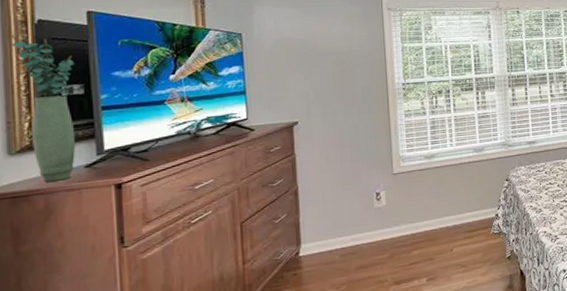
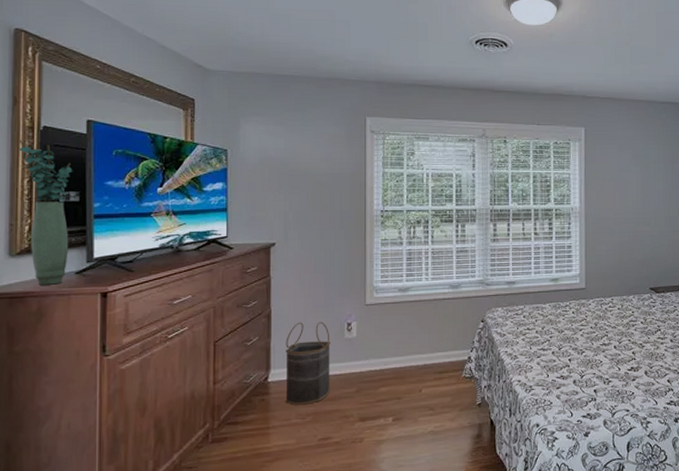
basket: none [315,193,363,276] -> present [285,321,330,405]

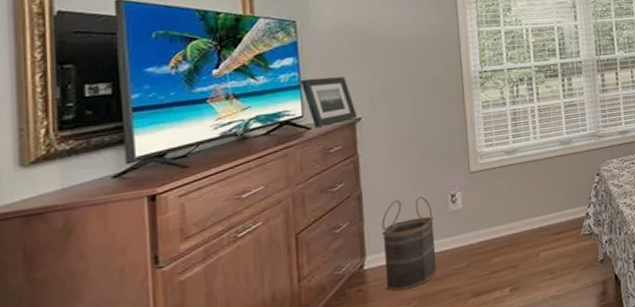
vase: present [19,140,73,285] -> none [25,30,102,196]
picture frame: none [227,203,272,247] -> present [300,76,357,127]

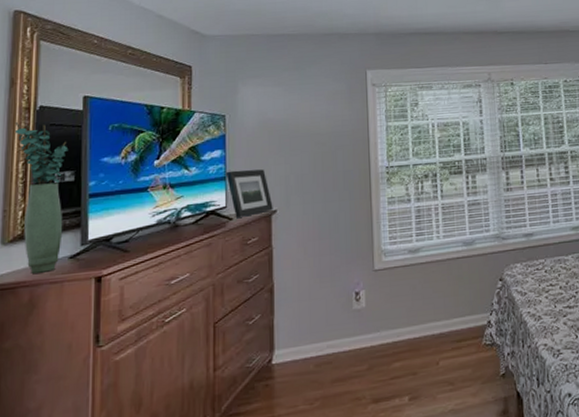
vase: none [25,30,102,196] -> present [14,122,69,274]
basket: present [381,196,437,291] -> none [290,292,340,389]

